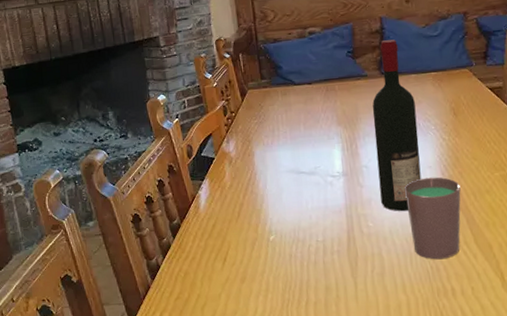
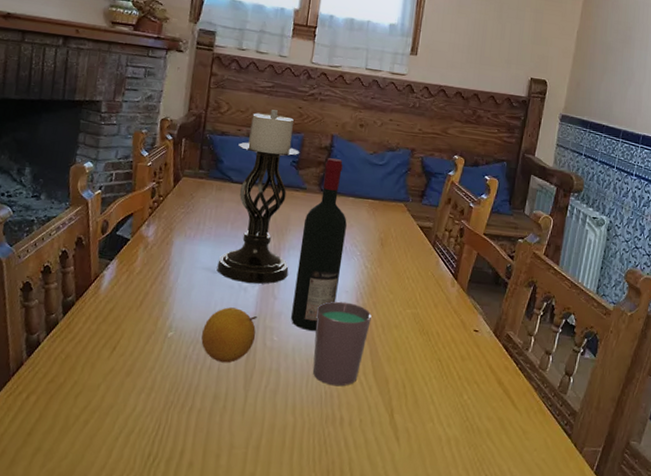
candle holder: none [292,6,369,178] -> present [216,110,299,284]
fruit: none [300,202,351,256] -> present [201,307,257,363]

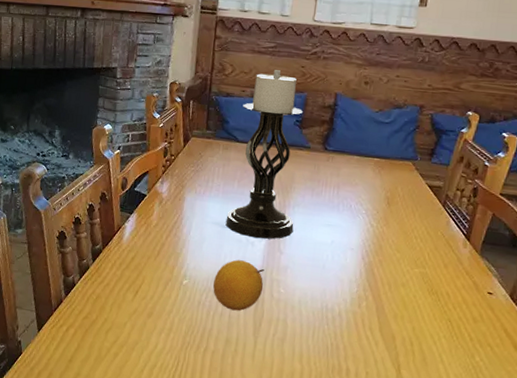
wine bottle: present [291,158,347,331] -> none [297,117,352,285]
cup: present [313,301,372,387] -> none [319,257,378,339]

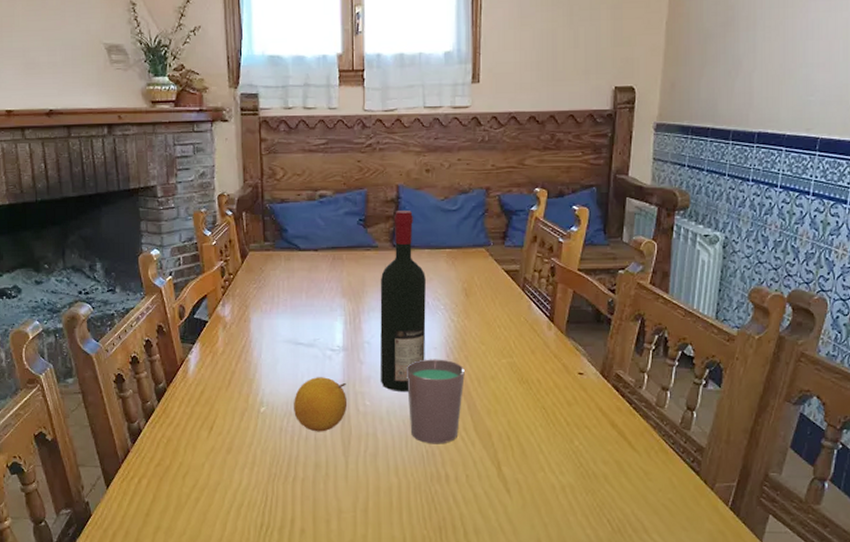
candle holder: present [225,70,303,239] -> none [298,168,371,351]
wine bottle: none [297,117,352,285] -> present [380,211,426,391]
cup: none [319,257,378,339] -> present [407,359,465,444]

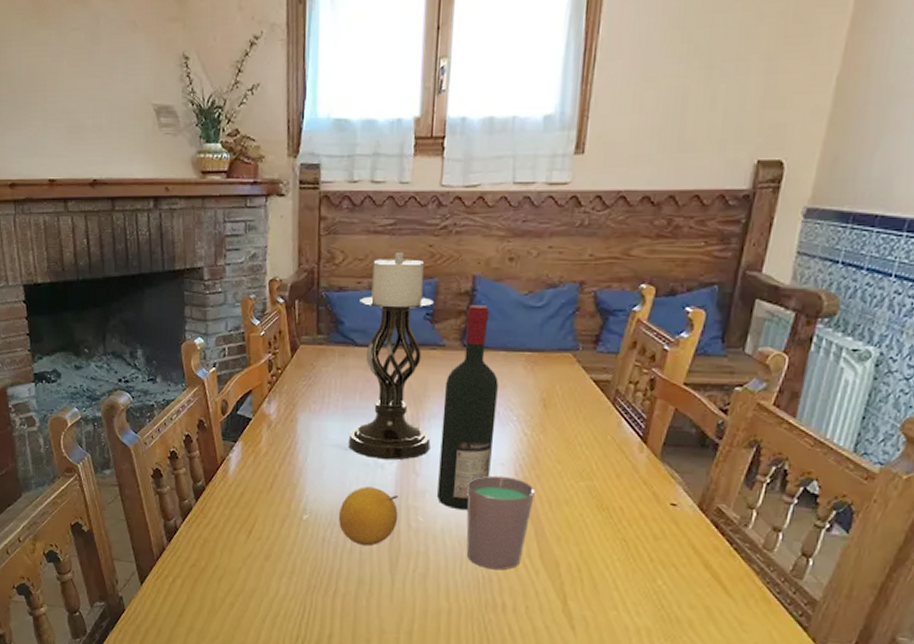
candle holder: none [298,168,371,351] -> present [348,253,433,460]

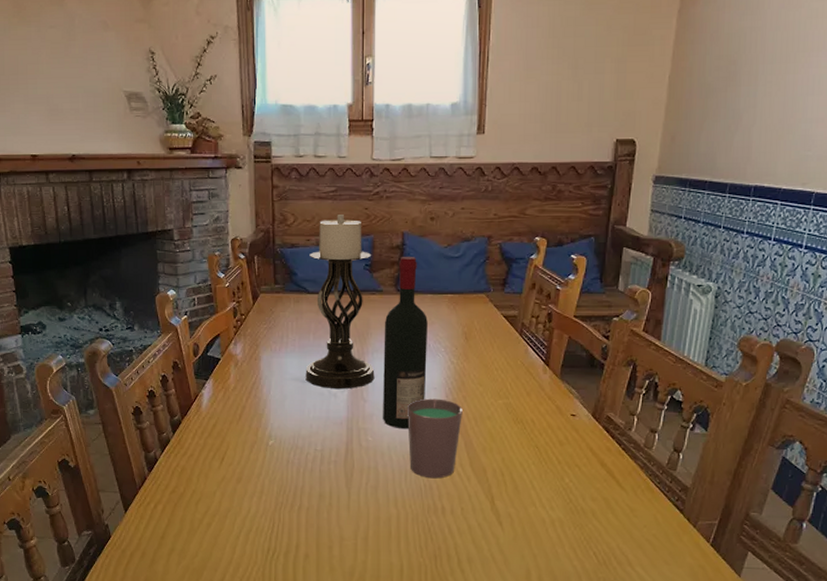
fruit: present [339,487,398,546] -> none [300,413,350,465]

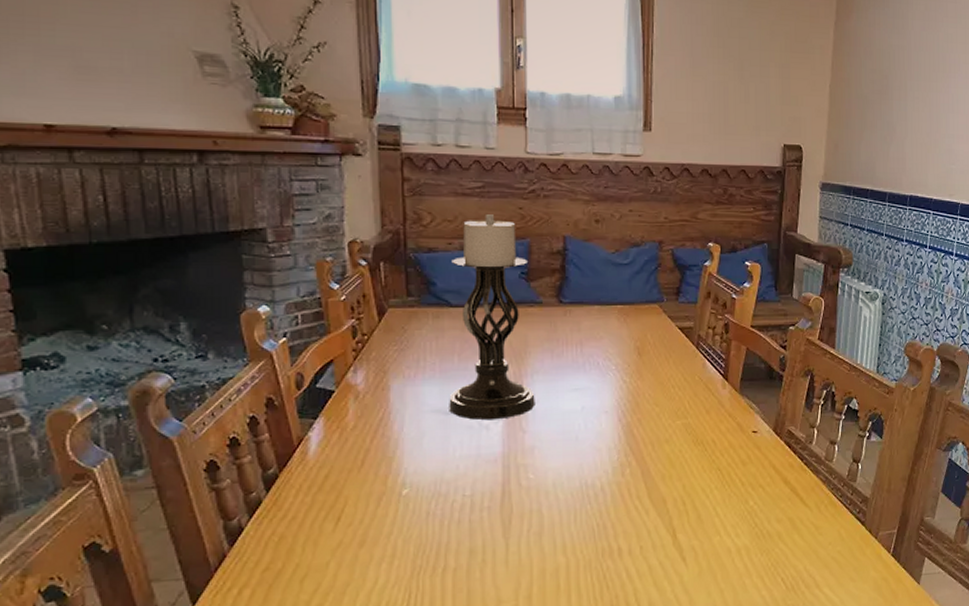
wine bottle: present [383,257,428,428] -> none [545,264,596,461]
cup: present [407,398,463,479] -> none [575,423,638,516]

